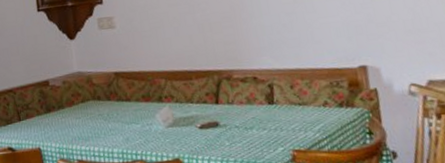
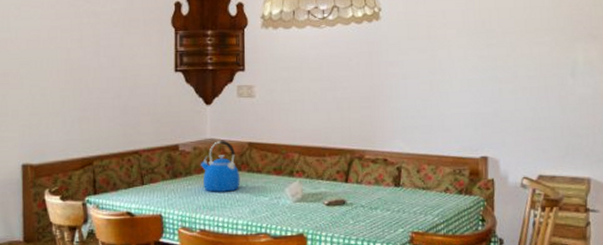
kettle: none [70,72,111,123] -> present [200,140,240,192]

